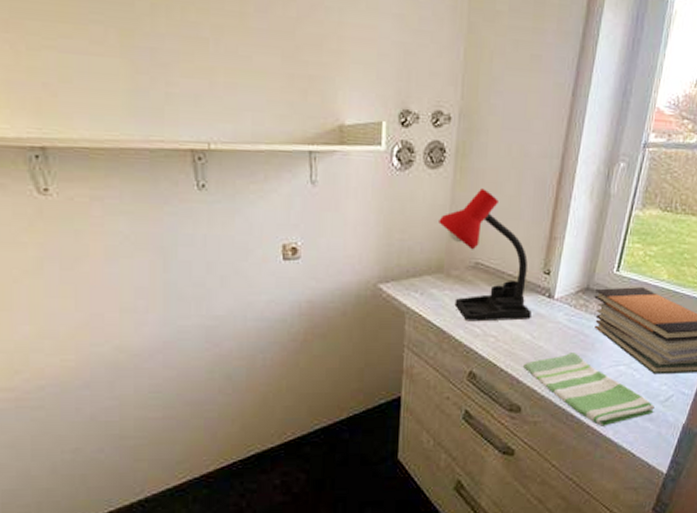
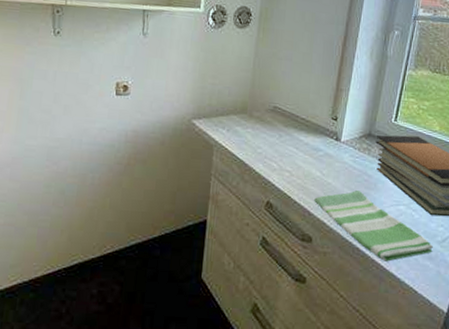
desk lamp: present [439,188,532,322] -> none [244,46,321,159]

